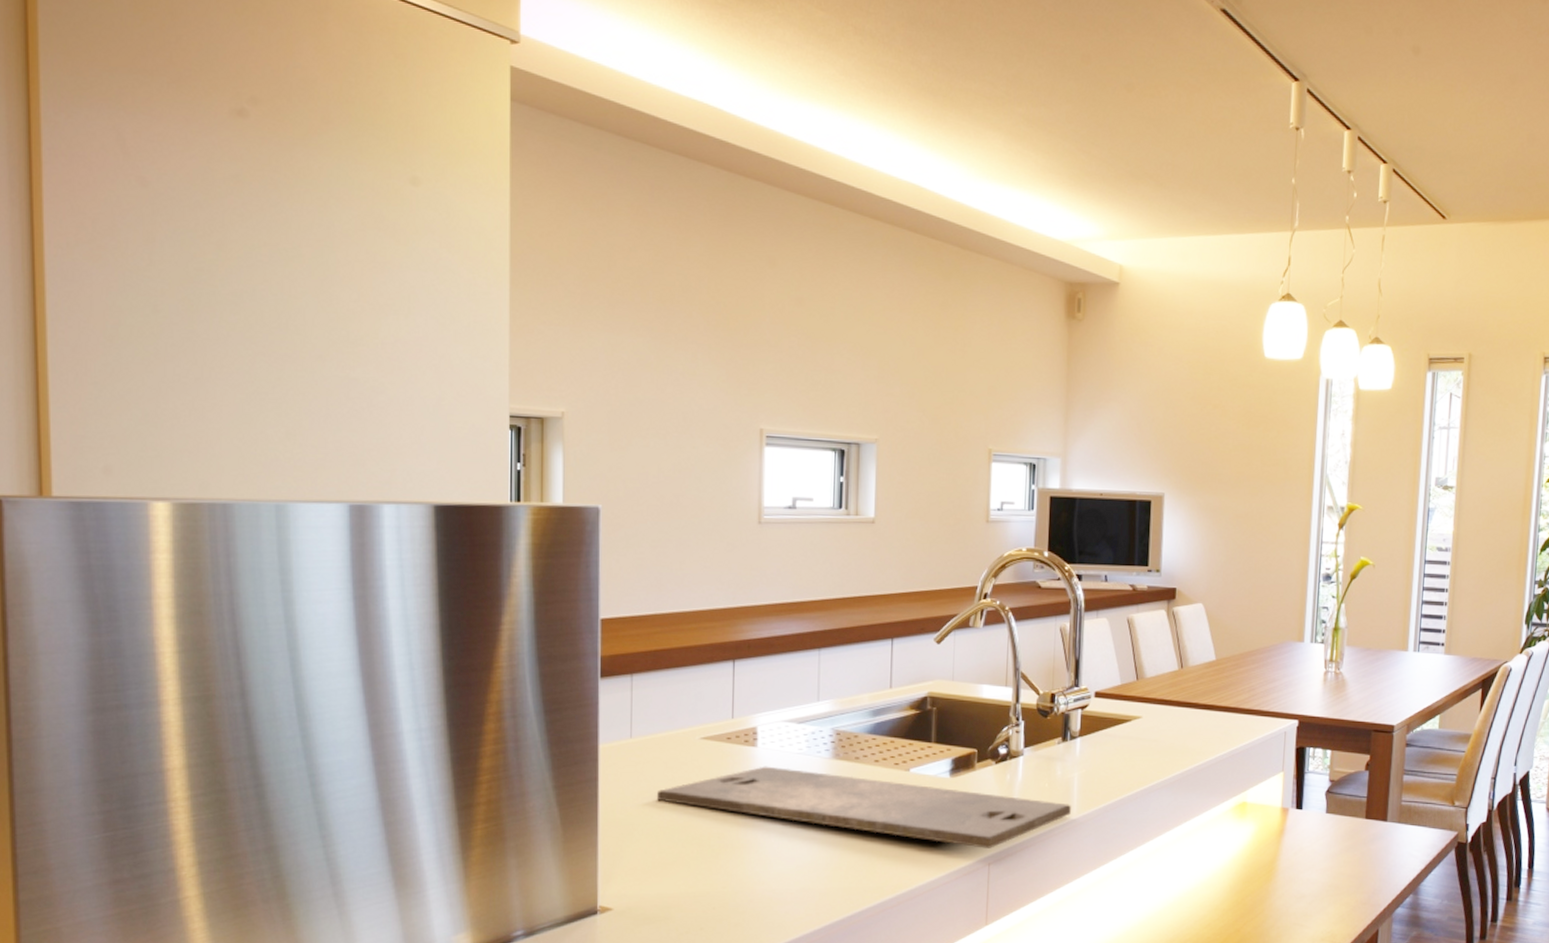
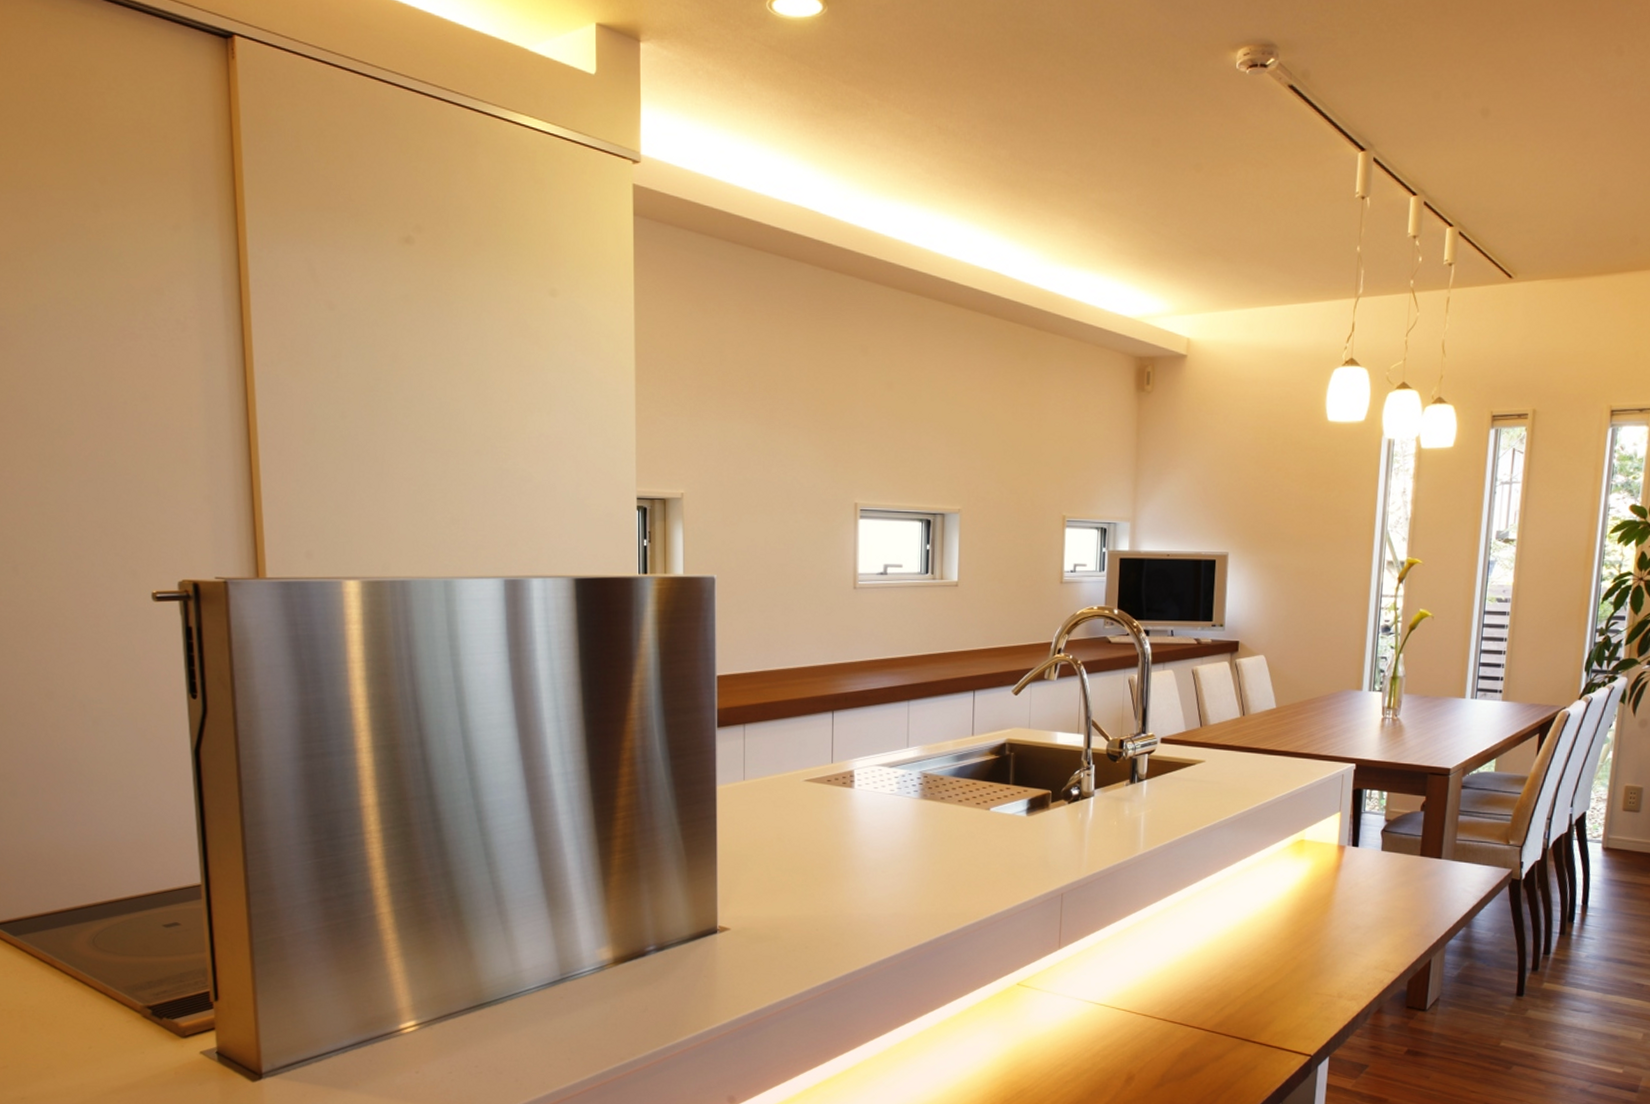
cutting board: present [657,766,1071,849] -> none [767,805,1138,880]

